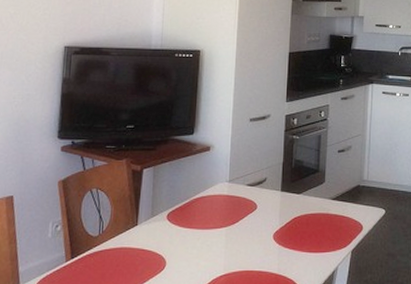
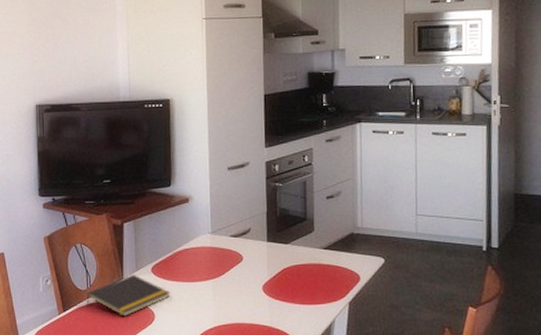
notepad: none [96,220,184,264] -> present [86,274,171,317]

